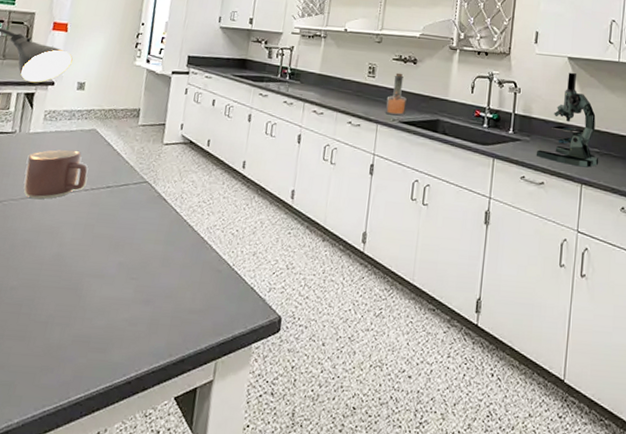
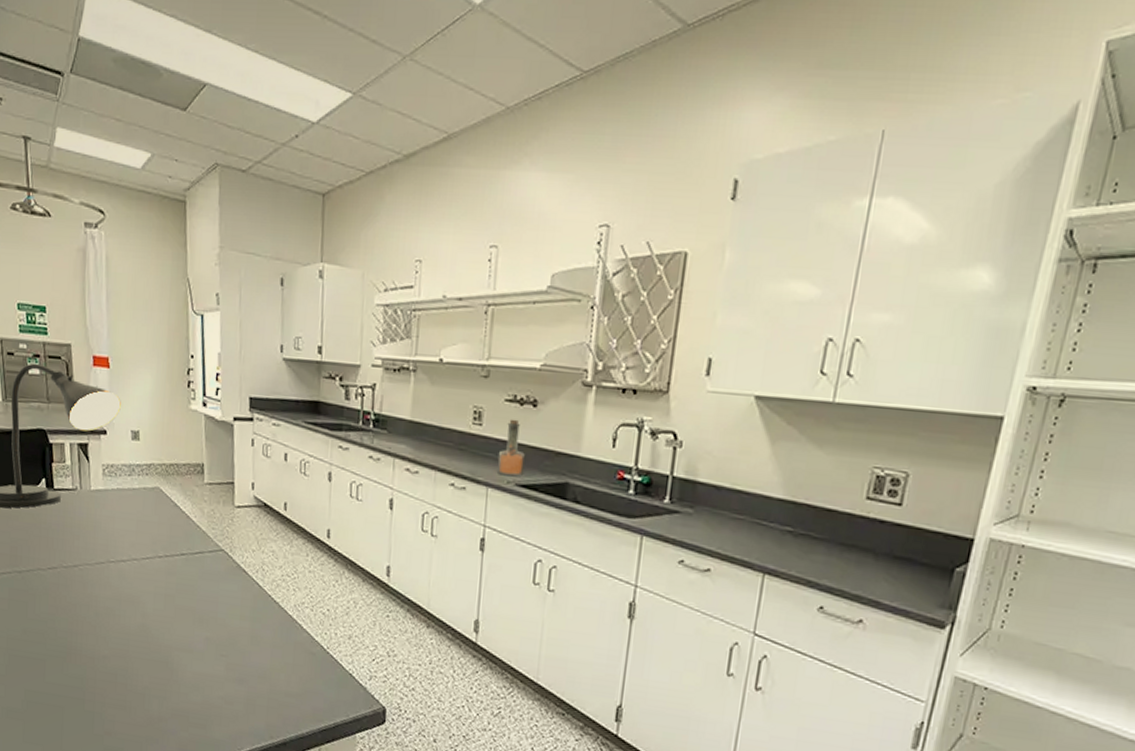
mug: present [24,149,88,199] -> none [95,510,158,565]
microscope: present [536,73,599,168] -> none [700,419,792,552]

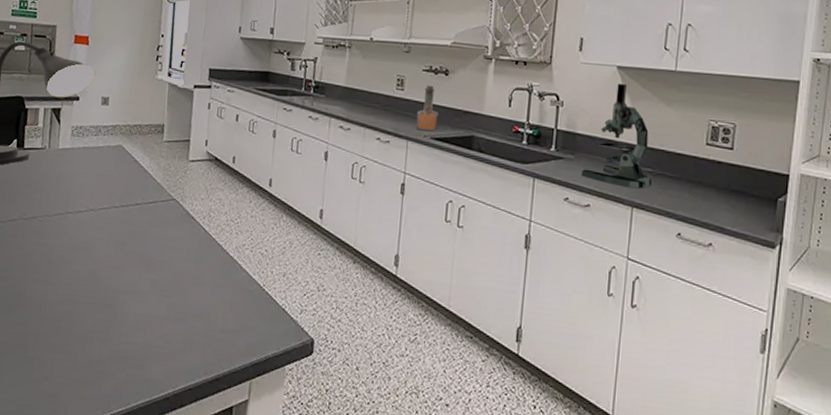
microscope: none [700,419,792,552] -> present [580,84,652,189]

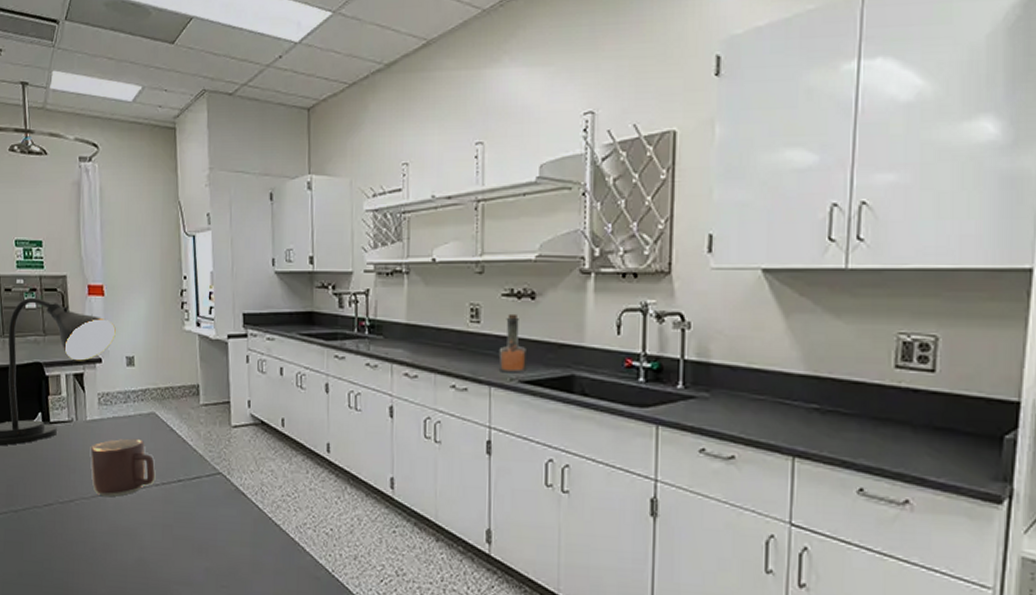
mug: none [57,166,116,216] -> present [91,438,155,497]
microscope: present [580,84,652,189] -> none [720,293,820,432]

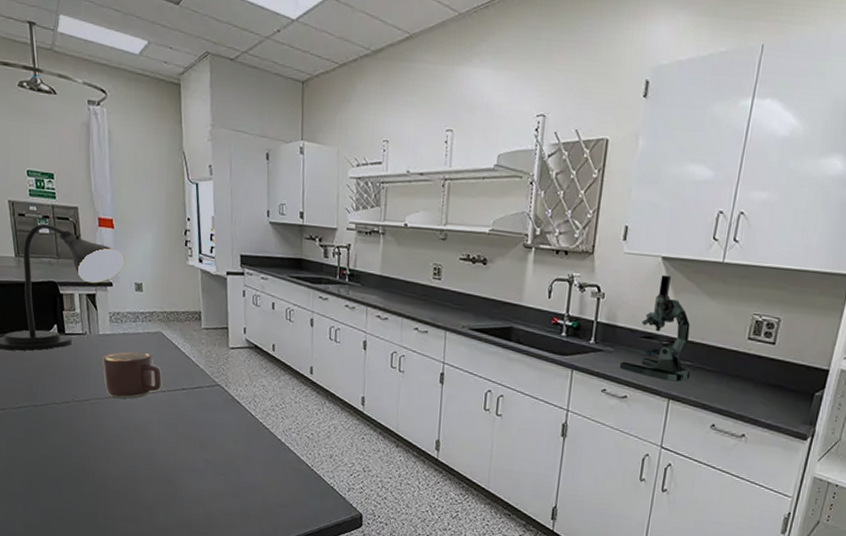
bottle: present [498,313,528,373] -> none [453,274,477,323]
microscope: none [720,293,820,432] -> present [619,275,691,382]

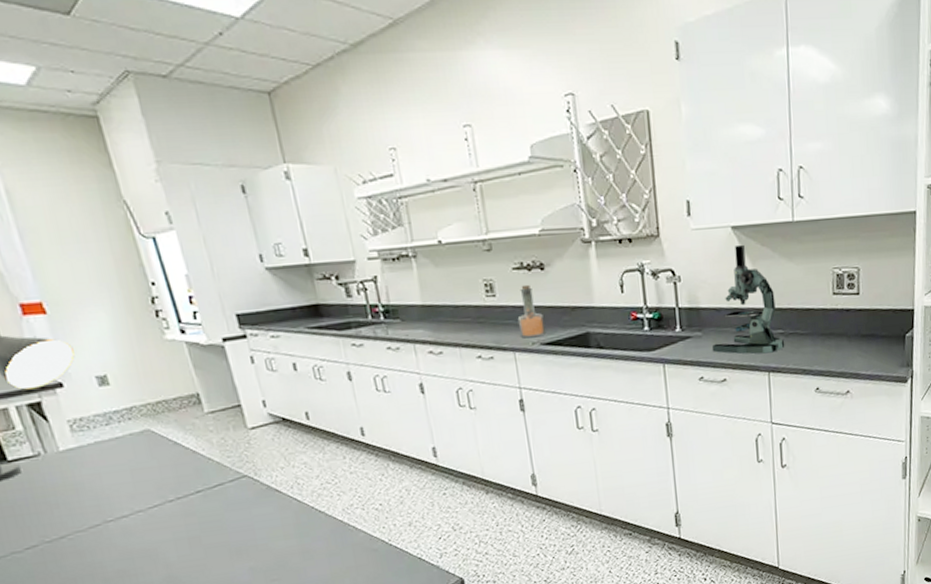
mug: present [104,351,161,399] -> none [74,459,166,525]
bottle: none [453,274,477,323] -> present [517,284,547,339]

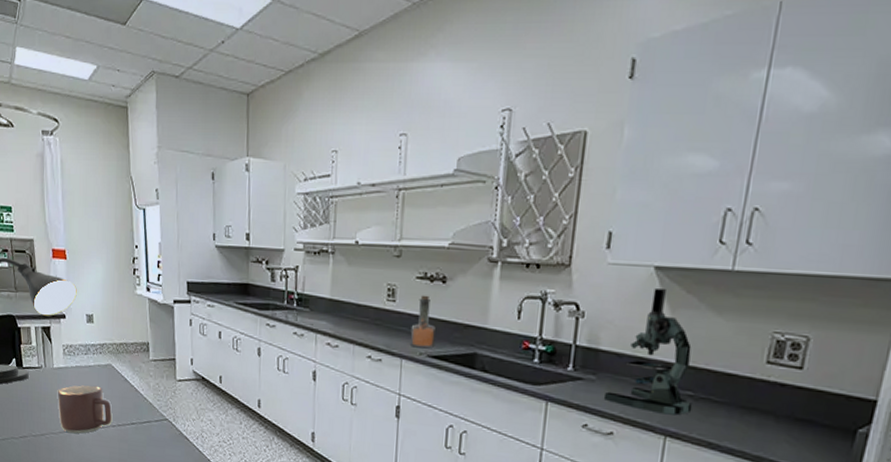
mug: none [74,459,166,525] -> present [58,385,112,434]

